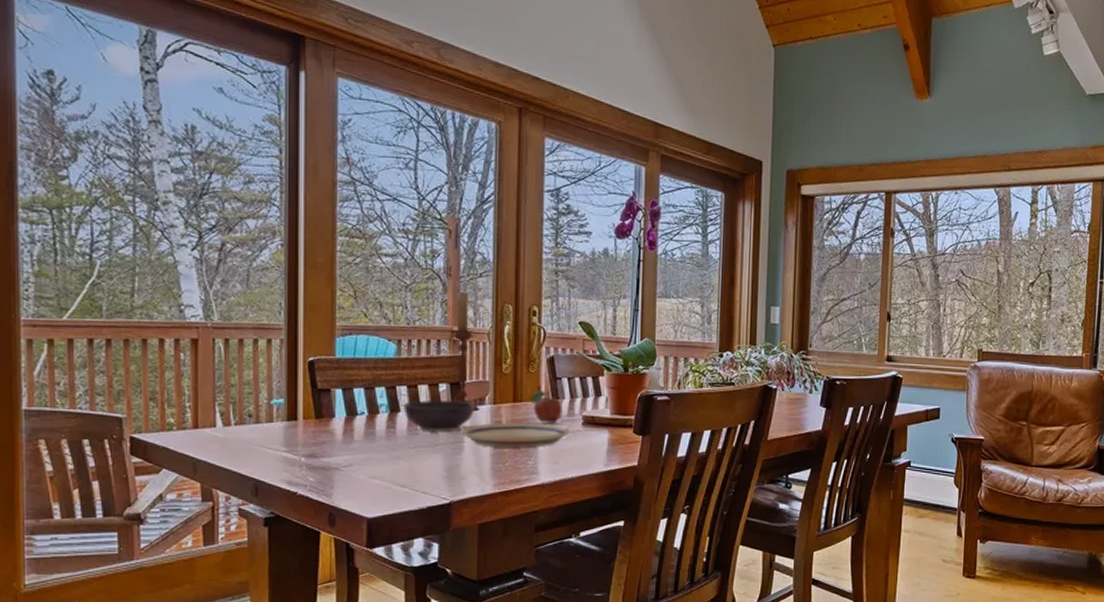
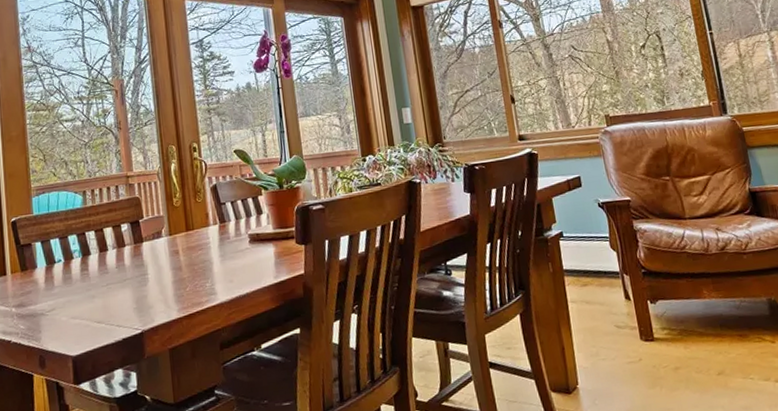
bowl: present [404,399,475,432] -> none [93,236,154,269]
candlestick: present [451,290,479,410] -> none [127,139,157,244]
plate: present [461,422,570,447] -> none [144,246,239,275]
fruit: present [530,390,562,424] -> none [200,216,230,247]

